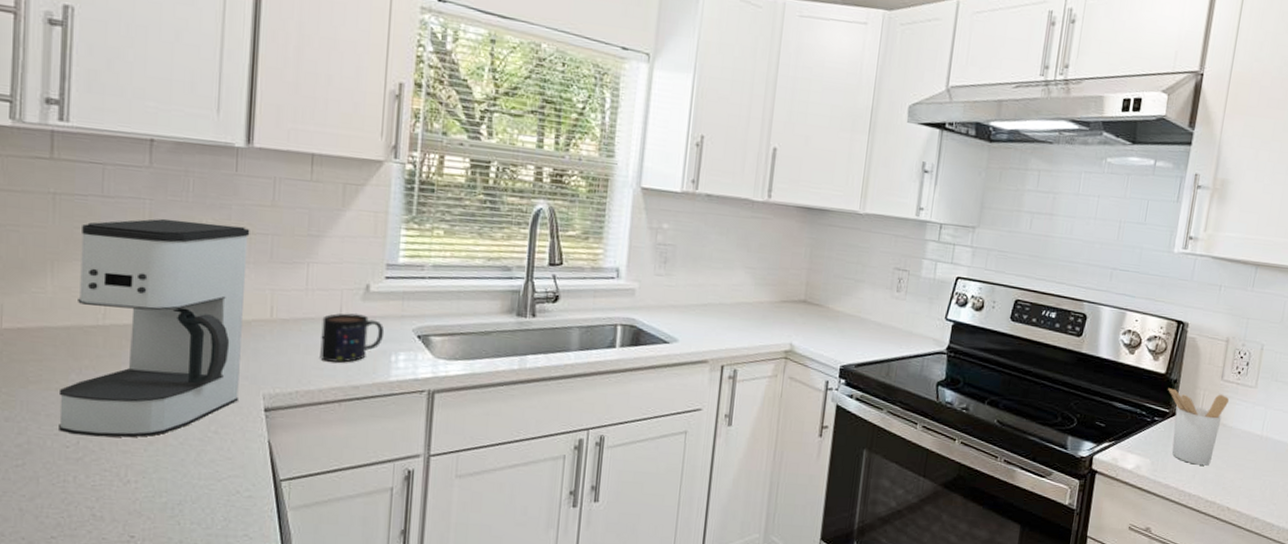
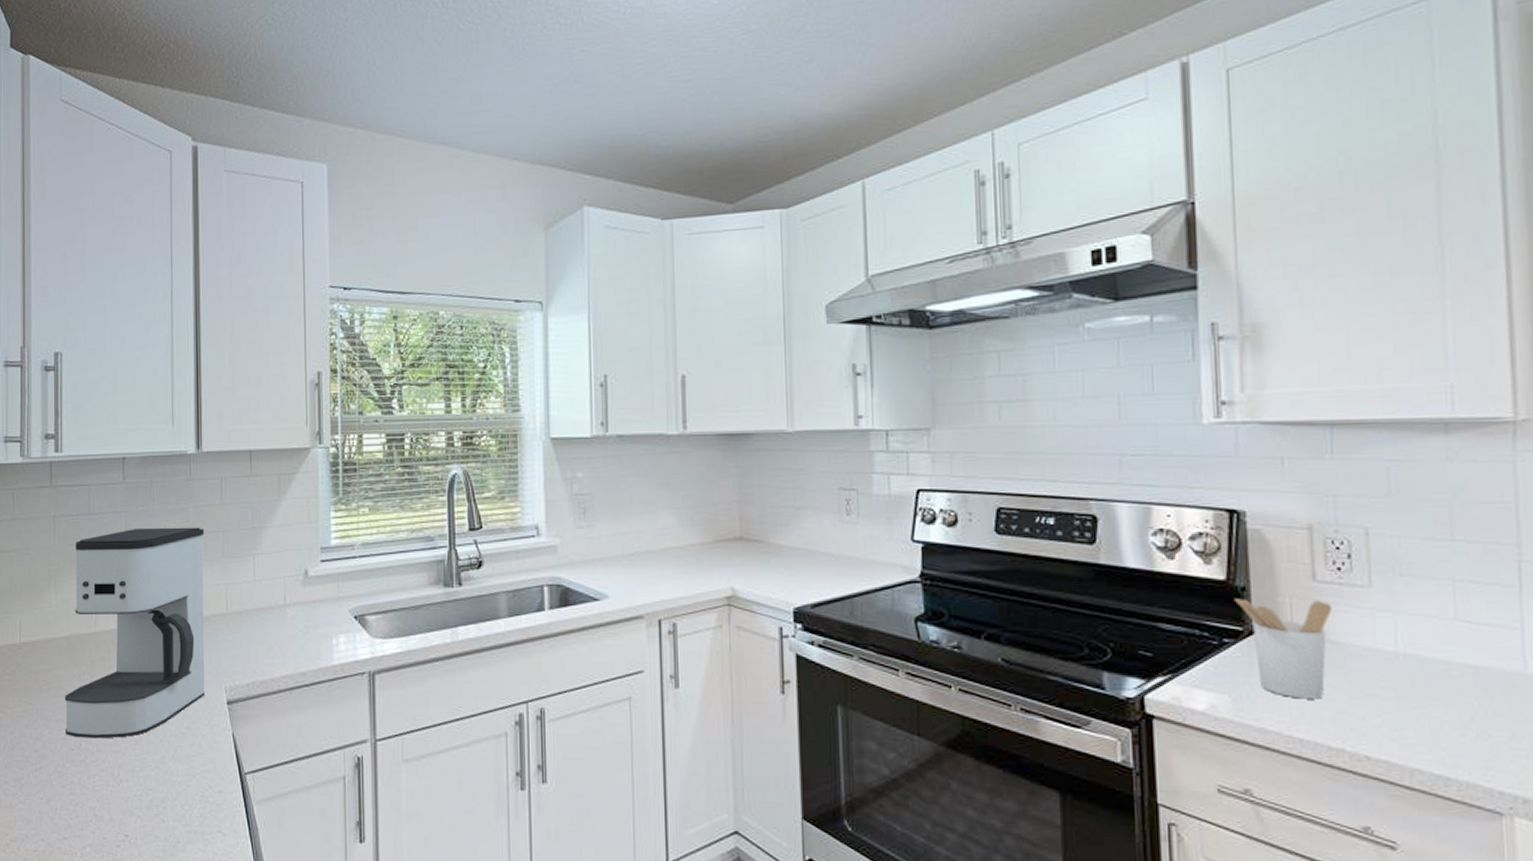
mug: present [320,313,385,363] -> none [270,600,325,650]

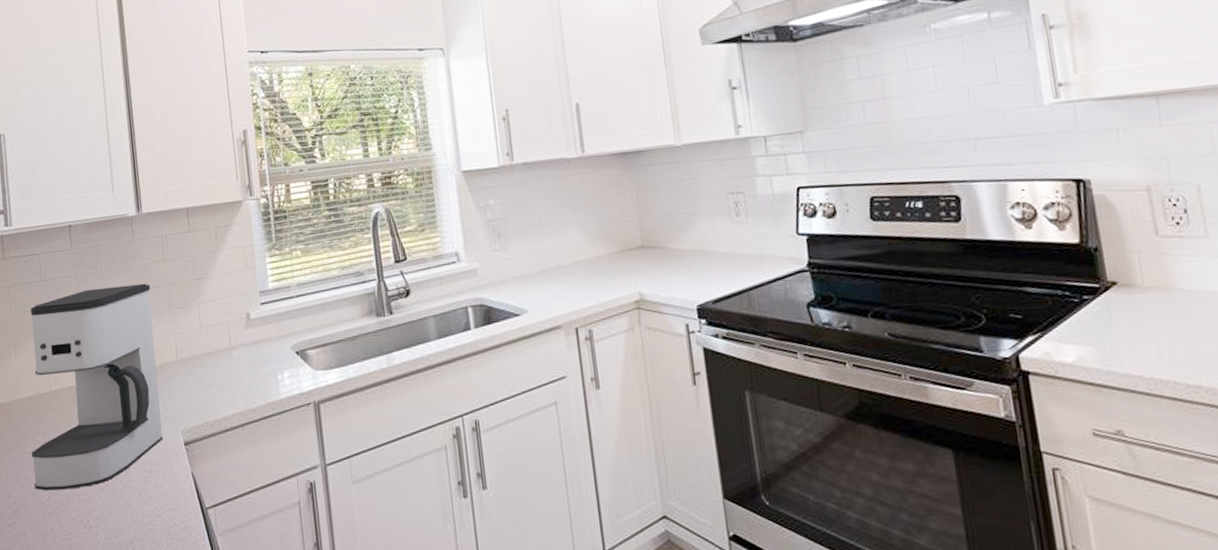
utensil holder: present [1235,598,1333,699] -> none [1089,253,1177,344]

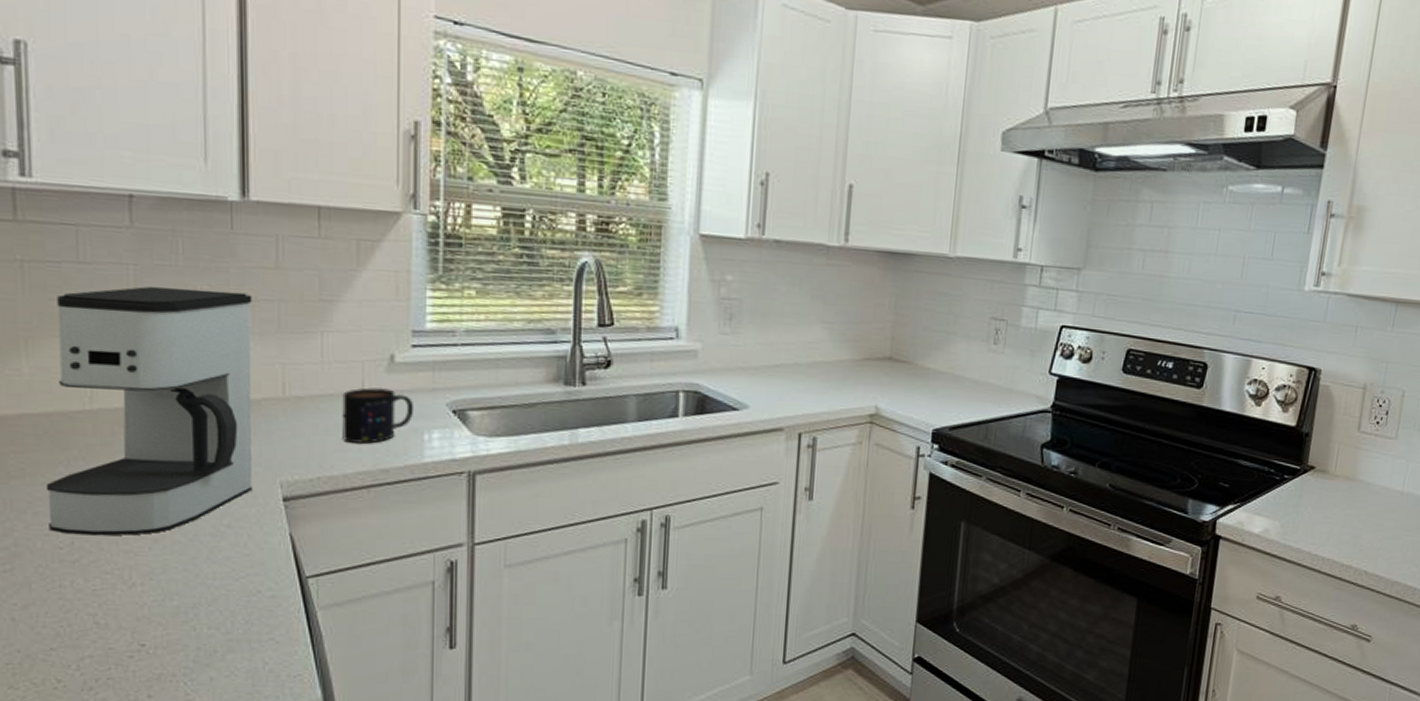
mug: none [217,341,269,390] -> present [342,387,415,444]

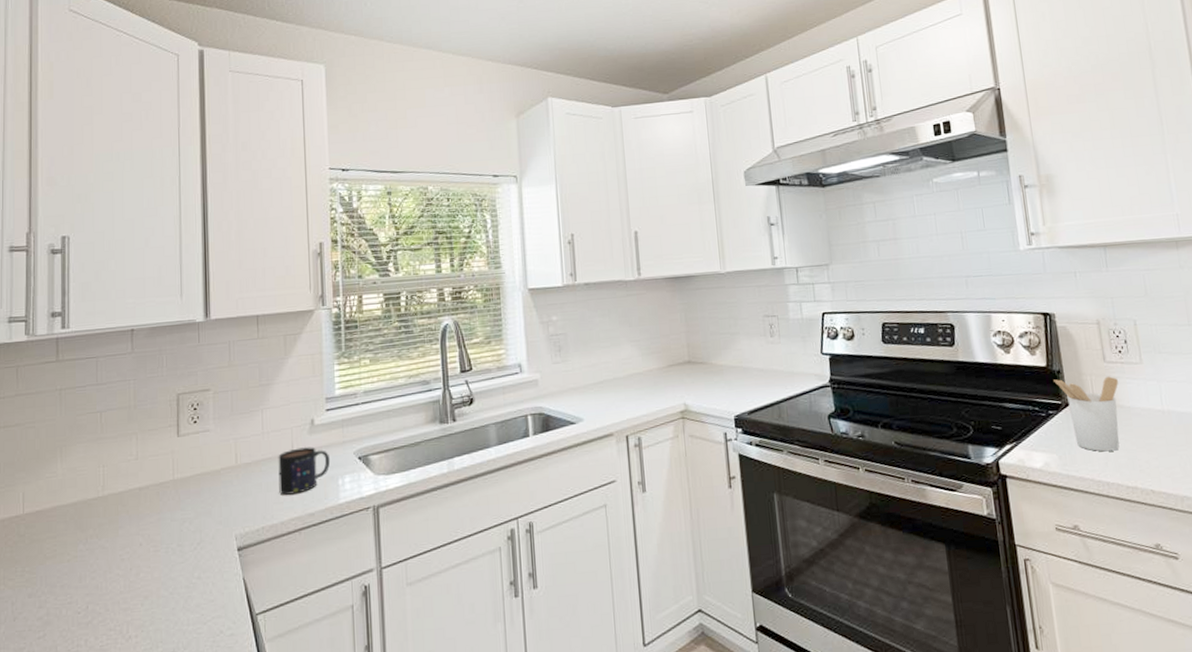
coffee maker: present [45,286,253,536] -> none [70,388,215,601]
utensil holder: none [1299,442,1367,527] -> present [1054,376,1120,452]

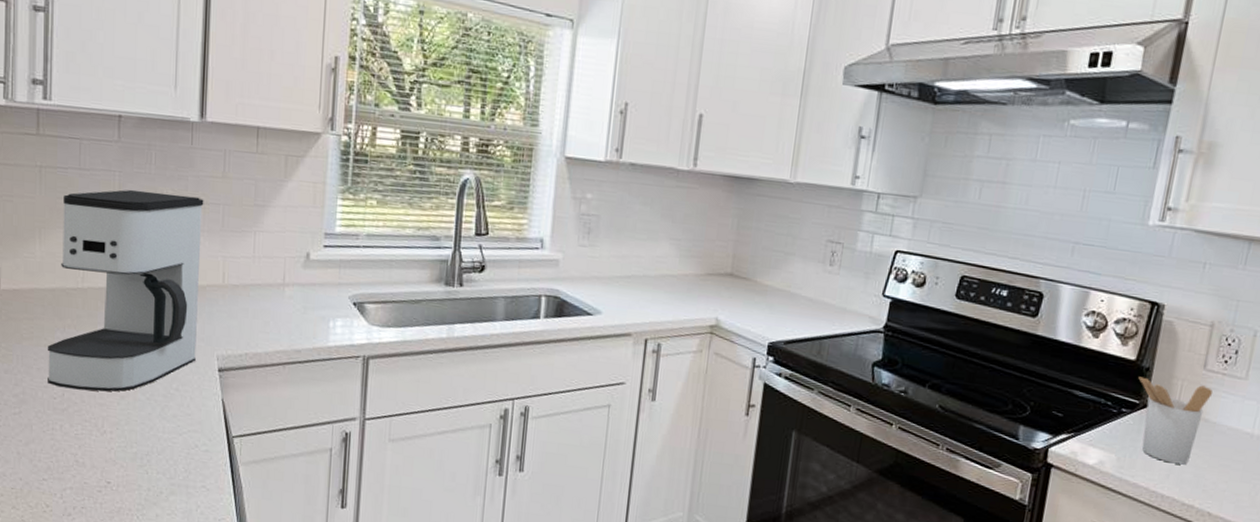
coffee maker: none [70,388,215,601] -> present [47,189,204,392]
mug: present [278,447,331,495] -> none [266,280,324,327]

